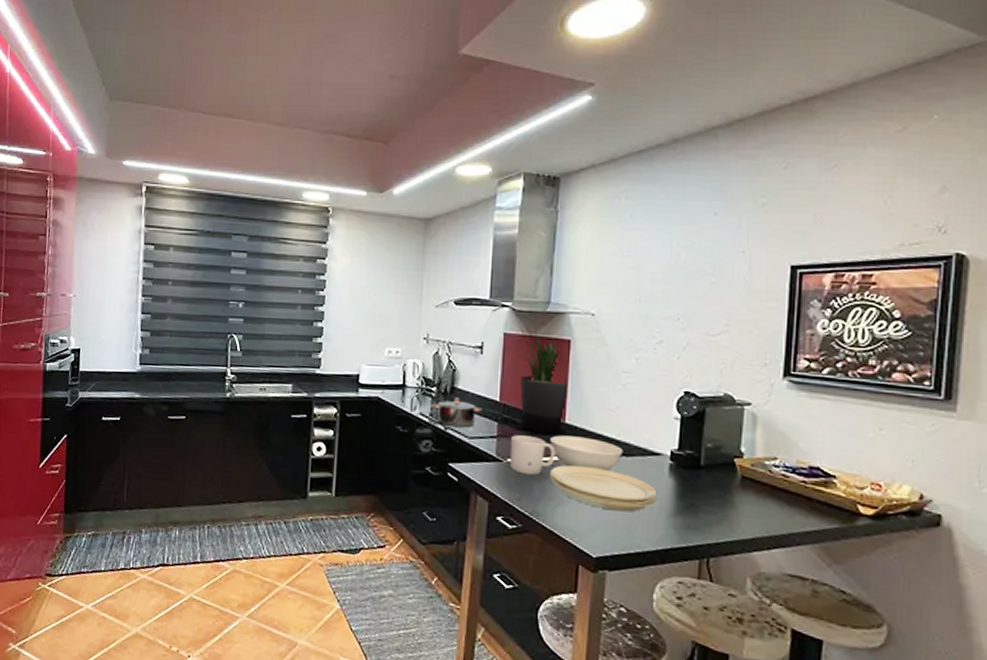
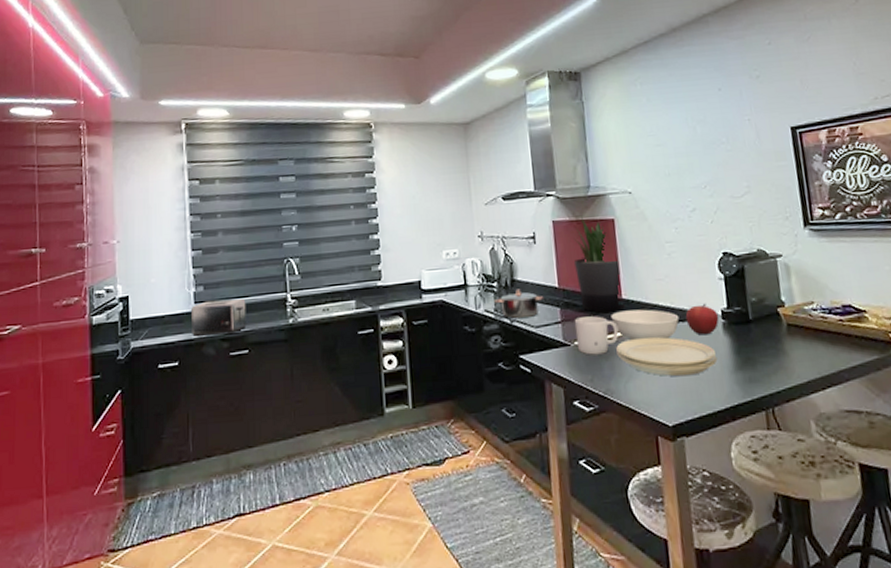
toaster: none [135,364,188,400] -> present [191,299,247,337]
fruit: none [630,440,667,474] -> present [685,303,719,335]

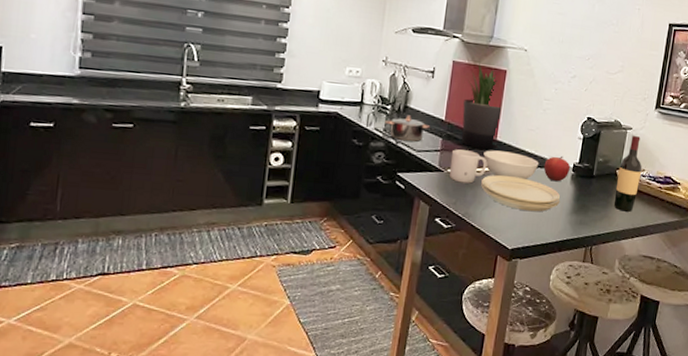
toaster: present [191,299,247,337] -> none [72,68,137,107]
wine bottle: none [779,262,814,358] -> present [613,135,643,212]

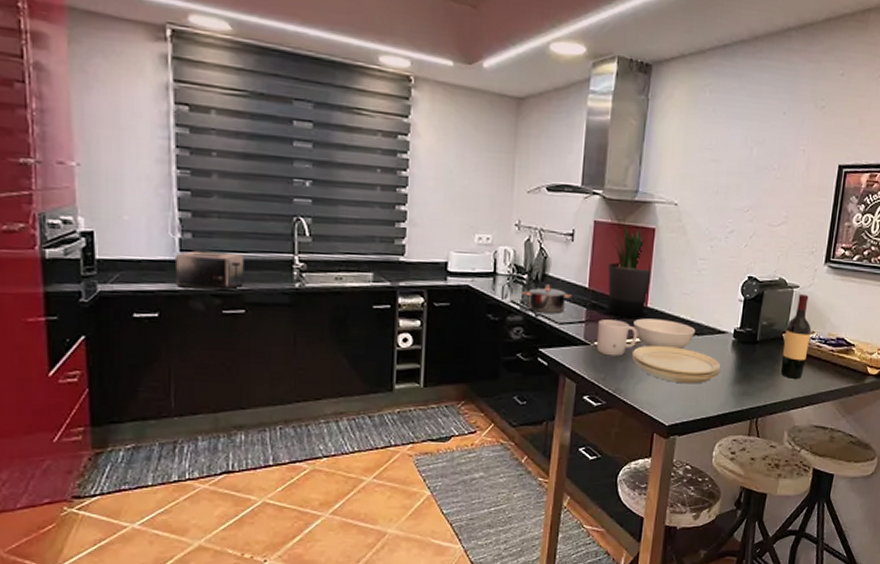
toaster: none [72,68,137,107] -> present [176,250,244,291]
fruit: present [543,155,571,182] -> none [701,320,731,350]

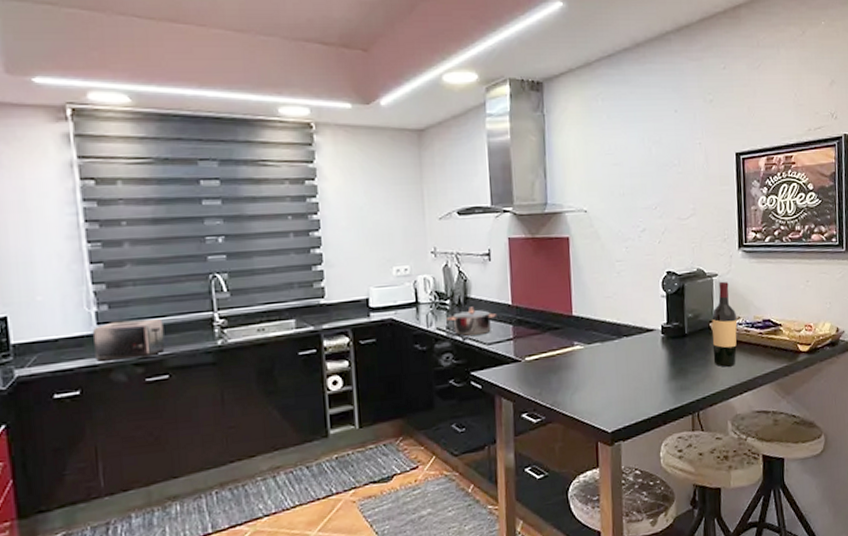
mug: present [596,319,638,356] -> none [525,332,568,370]
planter: present [607,221,650,318] -> none [529,234,576,330]
plate: present [632,346,721,384] -> none [564,351,655,388]
bowl: present [633,318,696,349] -> none [561,325,624,356]

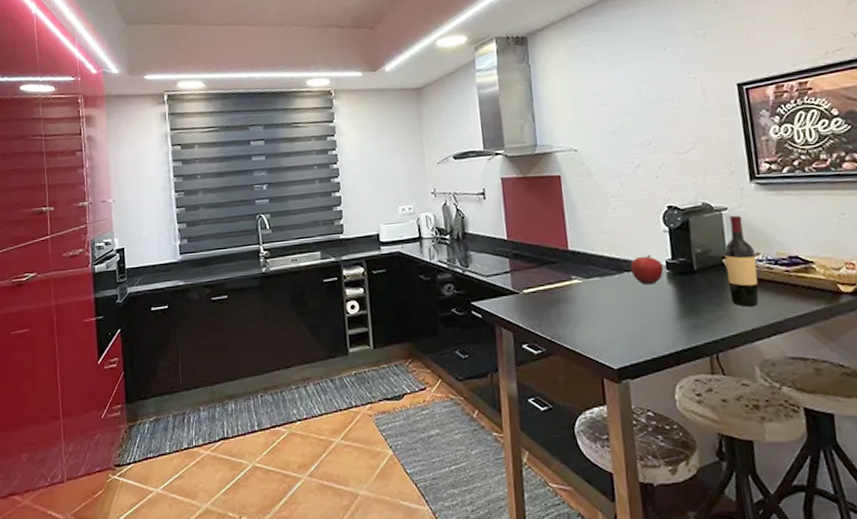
toaster: present [93,319,165,363] -> none [177,250,225,284]
cooking pot: present [446,306,497,337] -> none [447,241,494,269]
fruit: none [629,319,659,349] -> present [630,254,664,285]

